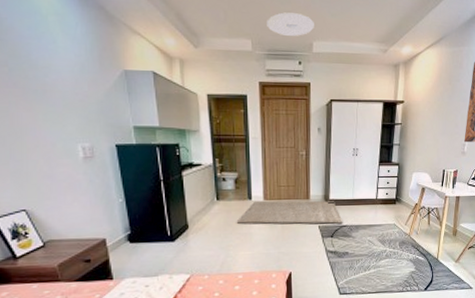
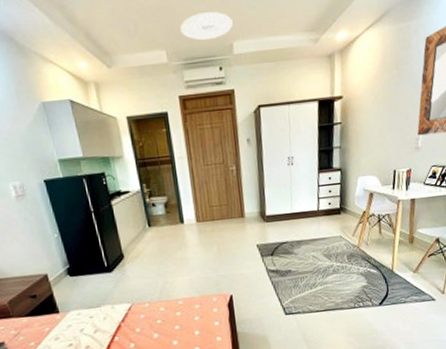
rug: present [237,201,343,224] -> none [172,217,283,249]

